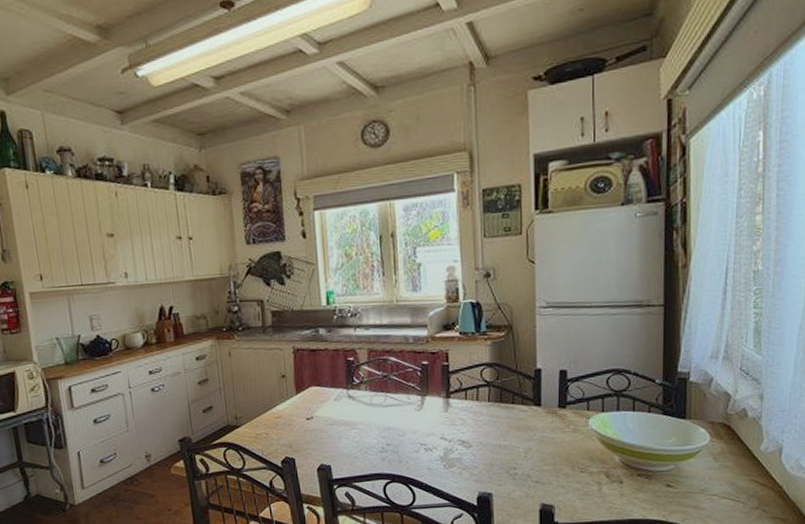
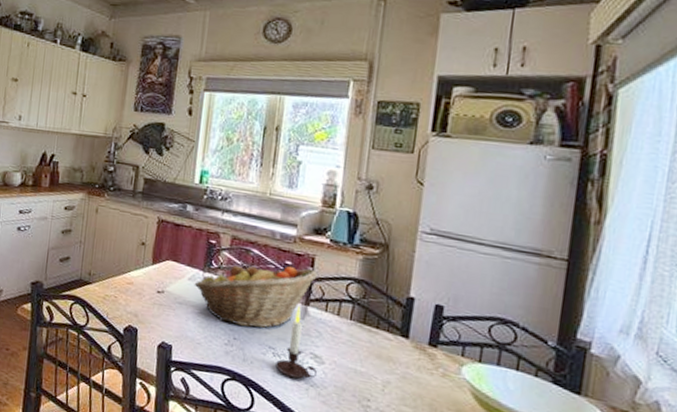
fruit basket: none [340,364,453,432] -> present [194,262,318,328]
candle: none [428,400,468,466] -> present [274,306,318,379]

